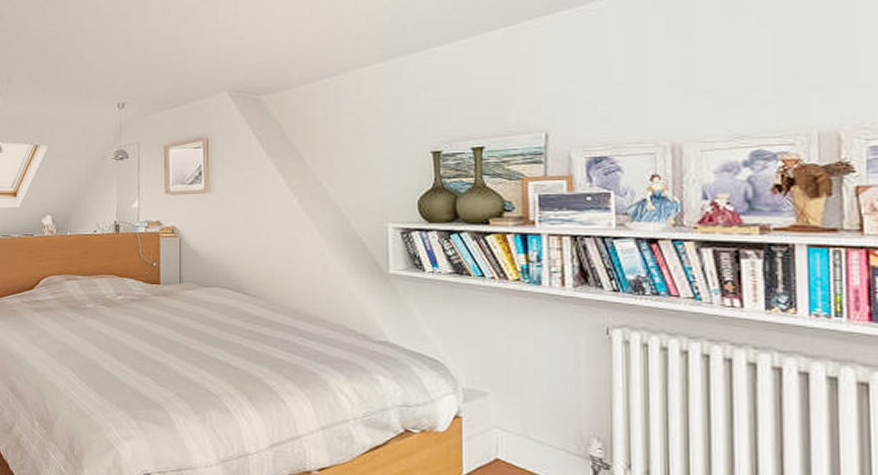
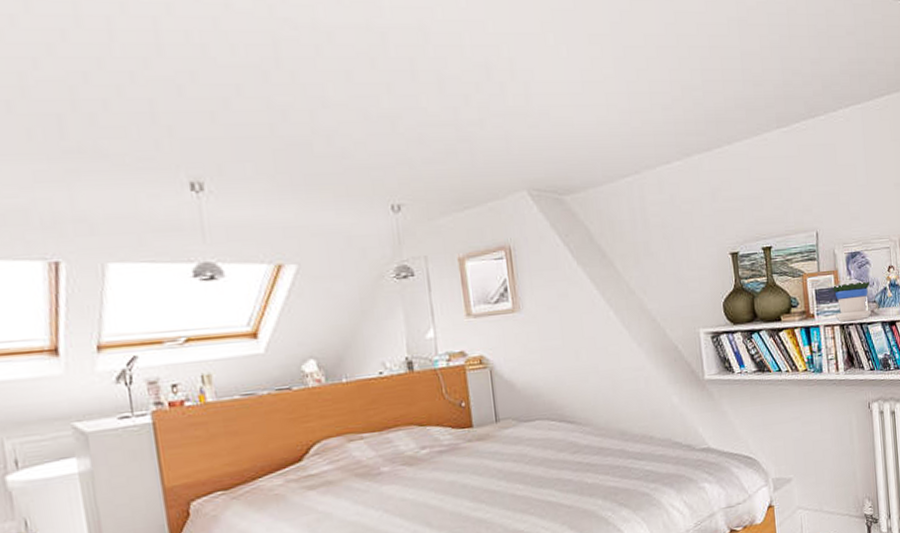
flowerpot: none [564,190,621,233] -> present [833,281,872,322]

